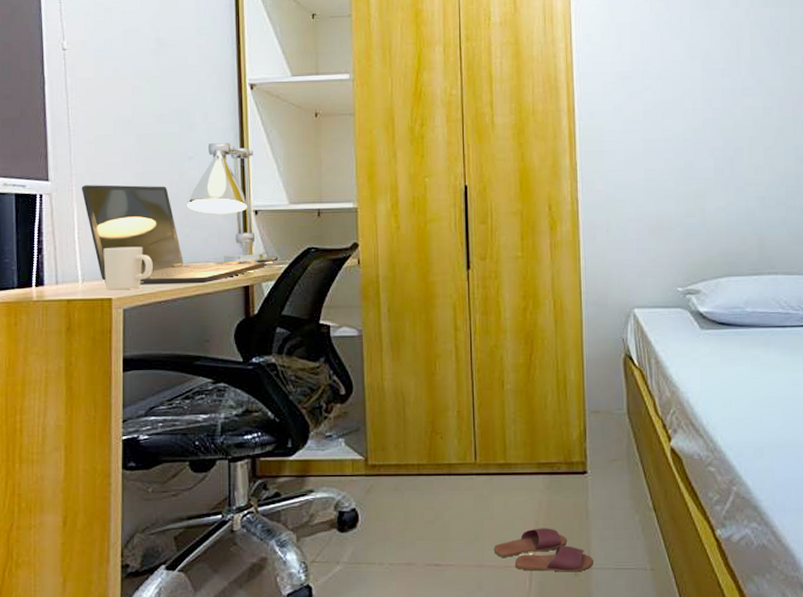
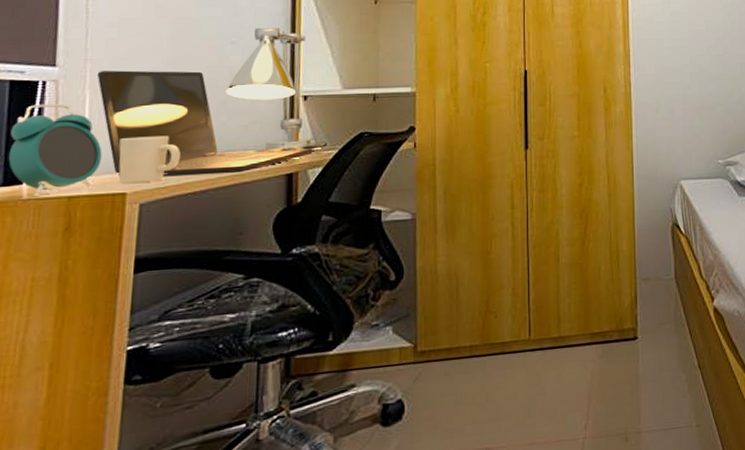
alarm clock: none [19,215,90,300] -> present [8,103,102,198]
slippers: present [494,528,593,572] -> none [547,396,643,443]

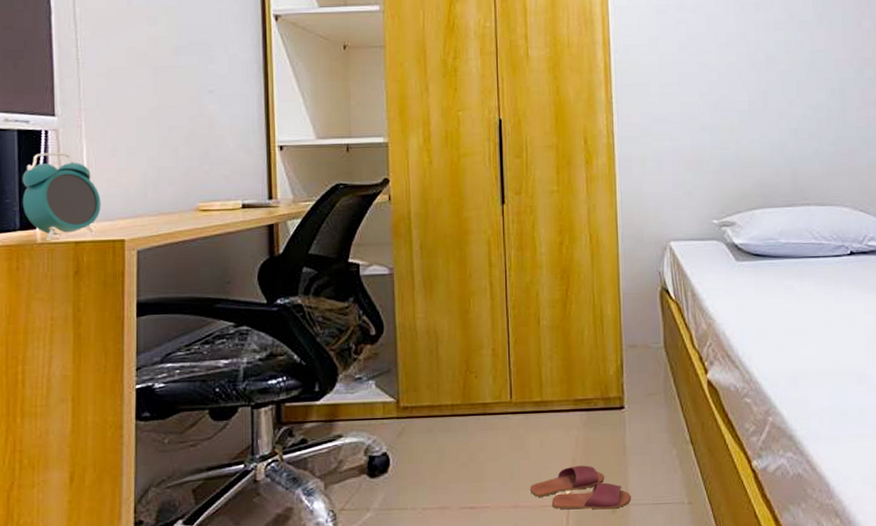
laptop: present [97,70,313,177] -> none [91,120,291,225]
mug: present [118,135,182,184] -> none [115,184,171,231]
desk lamp: present [225,27,328,153] -> none [206,75,305,204]
slippers: none [547,396,643,443] -> present [530,465,631,510]

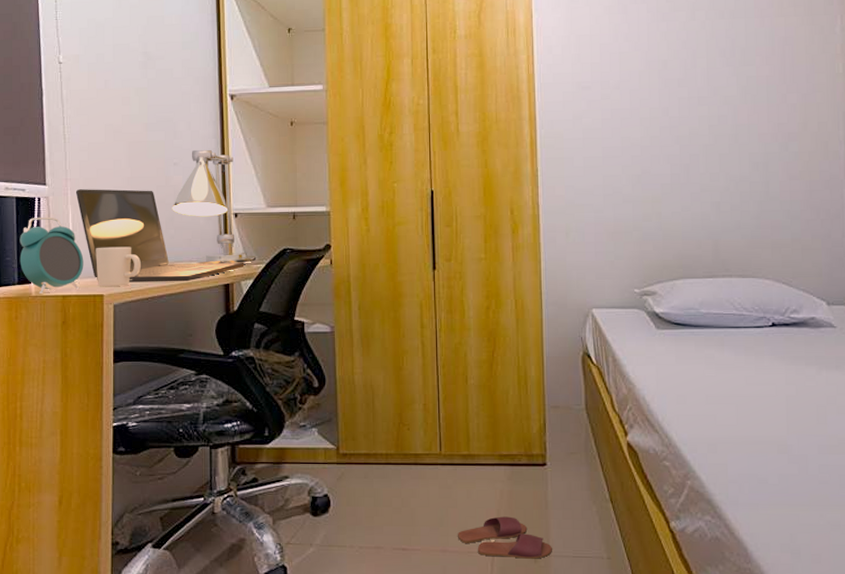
laptop: none [91,120,291,225] -> present [75,189,245,282]
mug: none [115,184,171,231] -> present [96,246,142,287]
desk lamp: none [206,75,305,204] -> present [172,149,257,265]

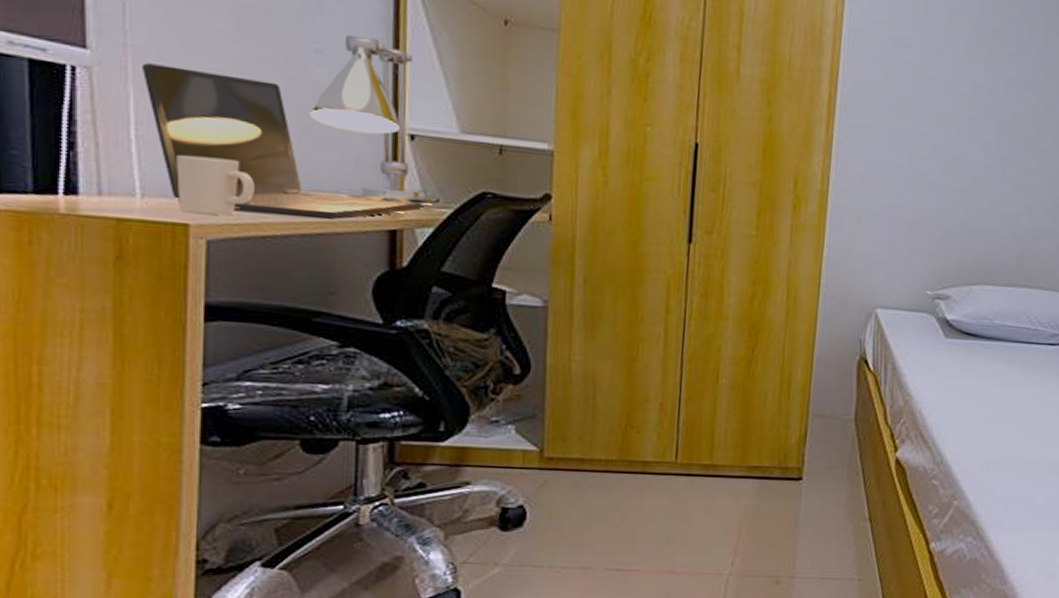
alarm clock: present [19,217,84,296] -> none [36,95,155,215]
slippers: present [458,516,552,559] -> none [688,534,798,581]

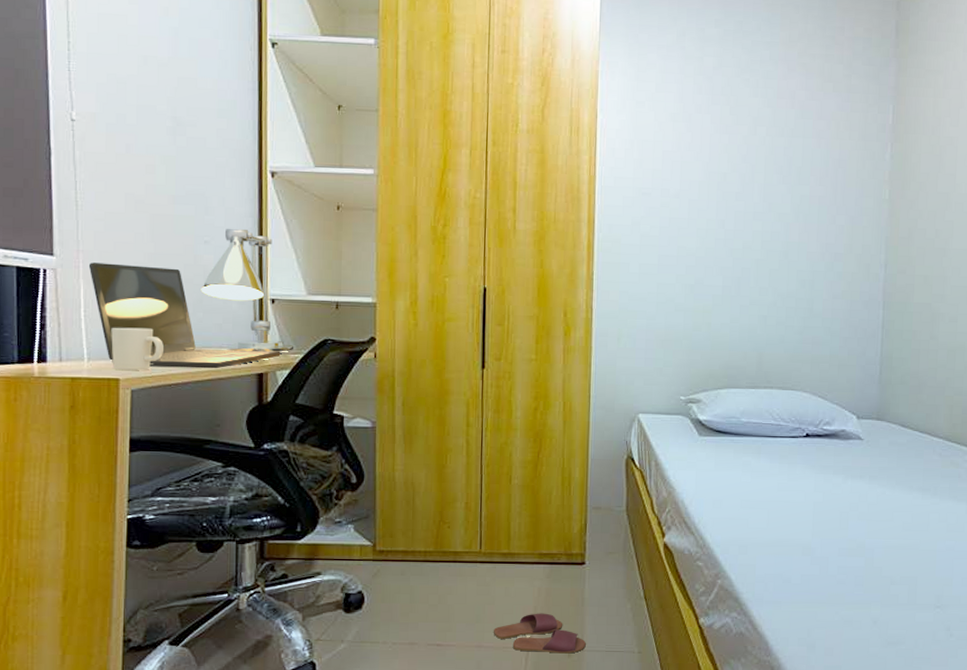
slippers: none [688,534,798,581] -> present [494,613,586,654]

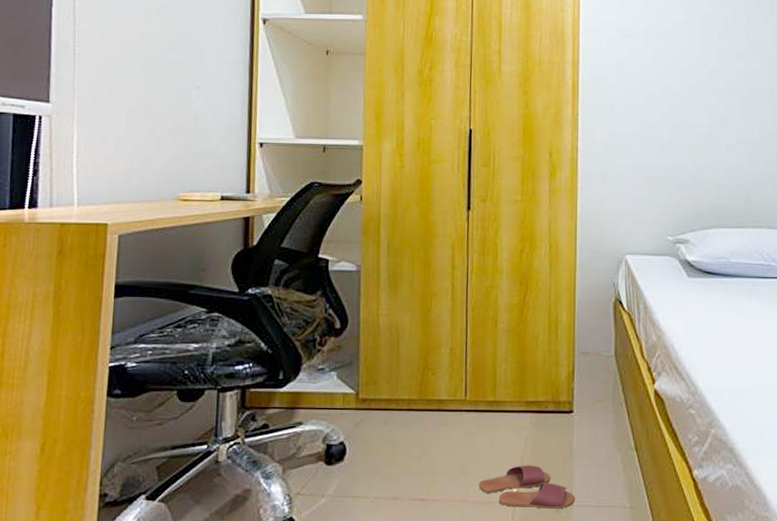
laptop: present [88,262,281,369] -> none [83,109,268,213]
mug: present [111,327,165,371] -> none [101,172,153,216]
desk lamp: present [201,228,294,352] -> none [191,73,281,196]

